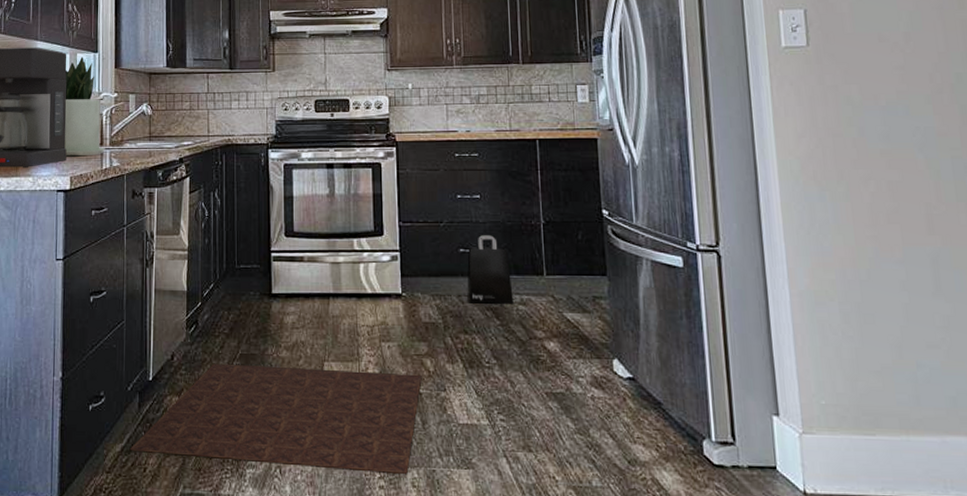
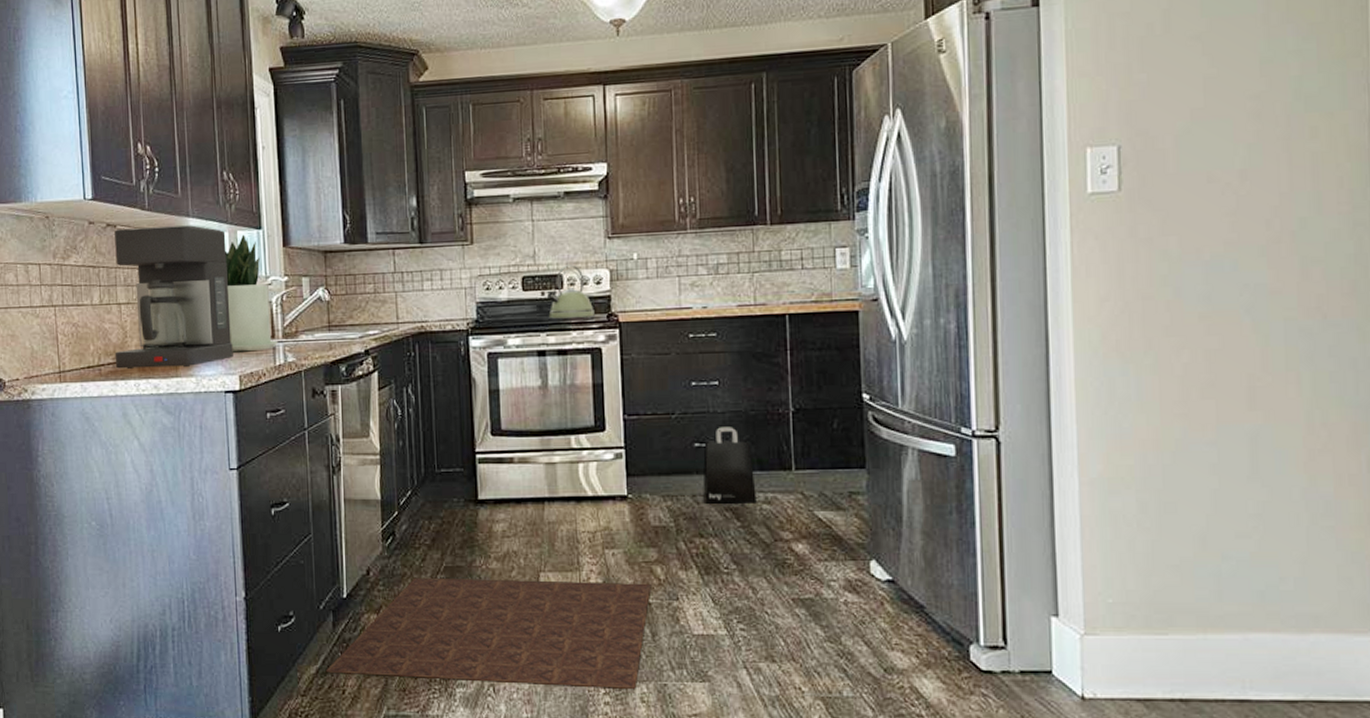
kettle: none [335,91,376,137] -> present [546,264,595,319]

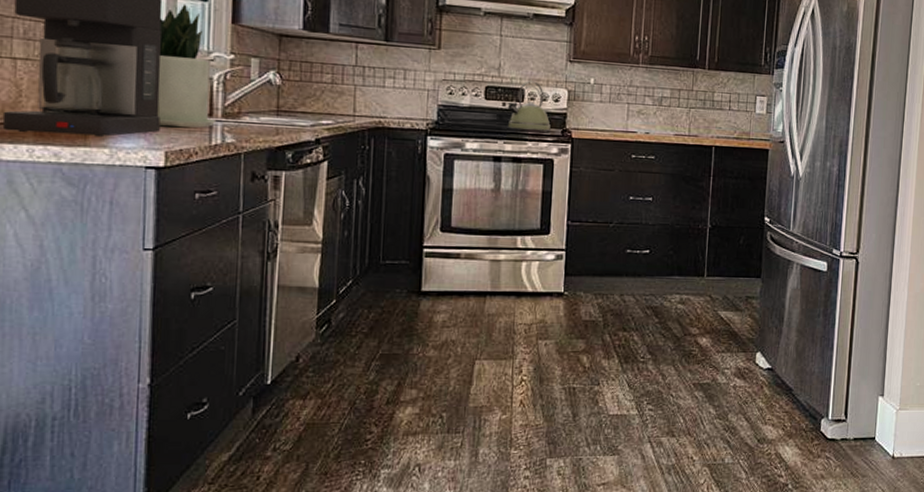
doormat: present [325,577,651,689] -> none [239,364,577,464]
shopping bag: present [703,427,757,504] -> none [629,237,674,303]

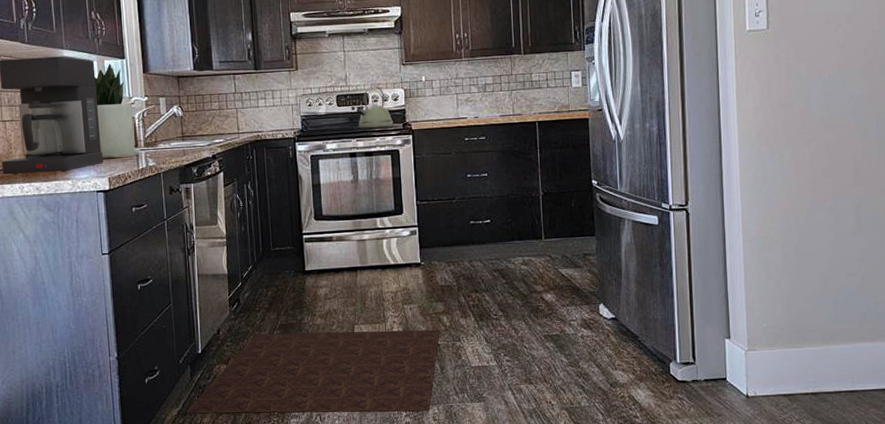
doormat: none [239,364,577,464] -> present [185,329,440,414]

